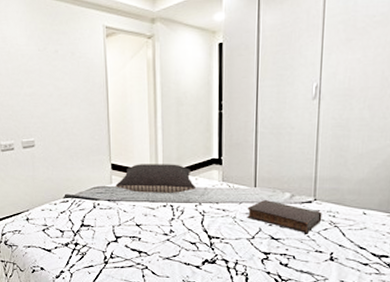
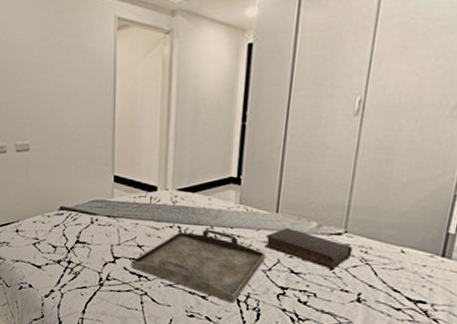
pillow: present [115,164,195,193] -> none [117,177,208,214]
serving tray: none [131,206,248,270] -> present [130,229,265,303]

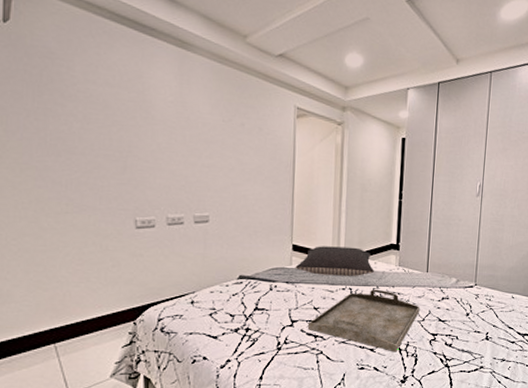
pillow: none [117,177,208,214] -> present [295,246,374,276]
book: present [264,228,353,269] -> none [419,284,481,315]

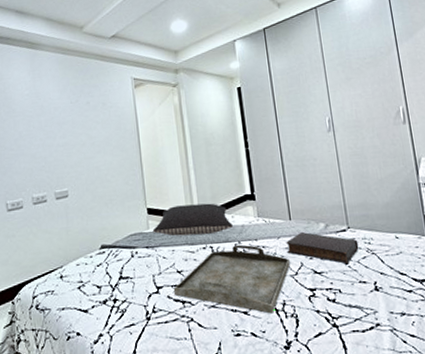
book: none [419,284,481,315] -> present [286,232,359,264]

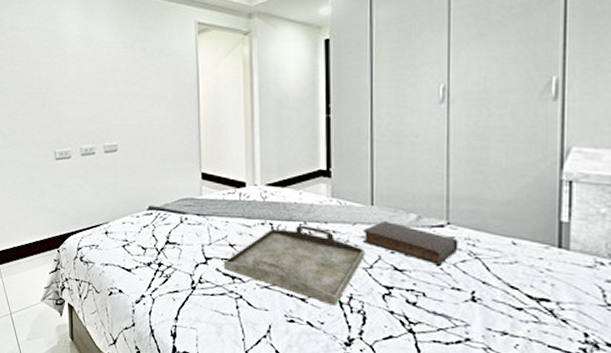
pillow: present [152,203,233,236] -> none [206,174,299,209]

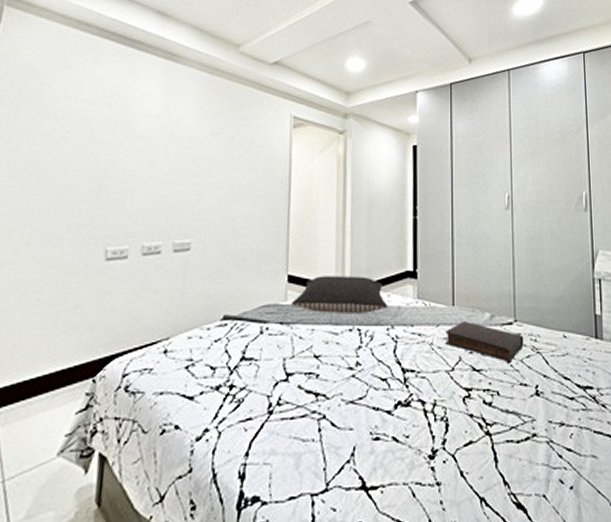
pillow: none [206,174,299,209] -> present [291,276,387,313]
serving tray: present [223,225,364,306] -> none [306,329,447,415]

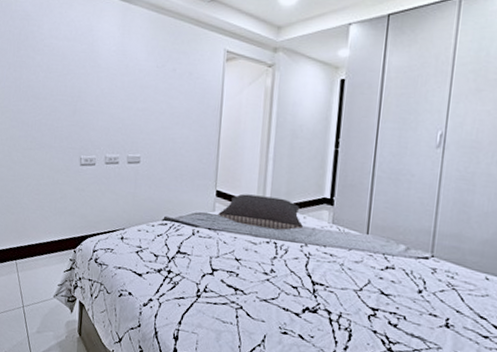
book: present [445,322,524,361] -> none [356,249,440,292]

